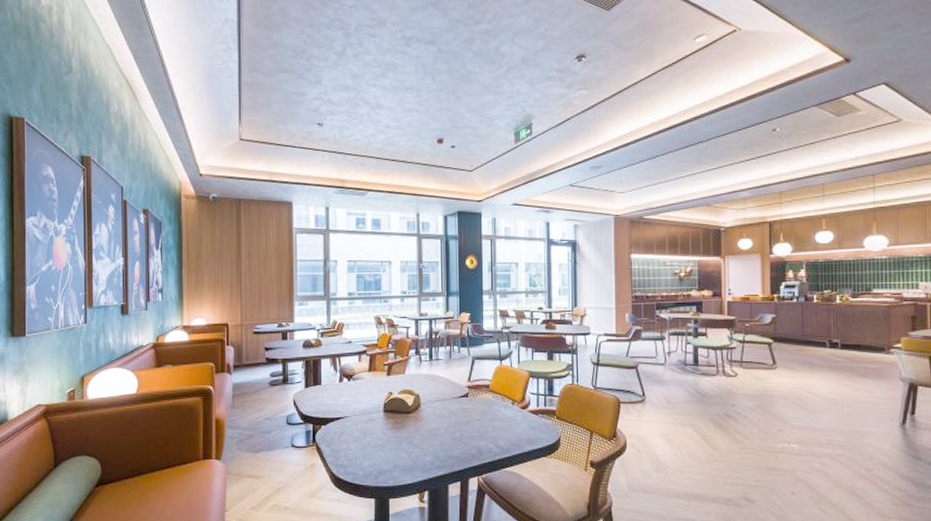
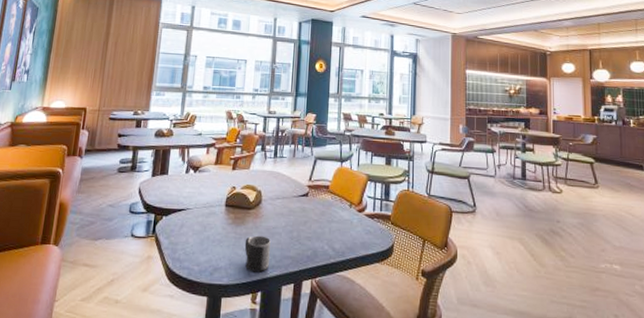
mug: none [407,438,434,473] -> present [244,235,271,273]

